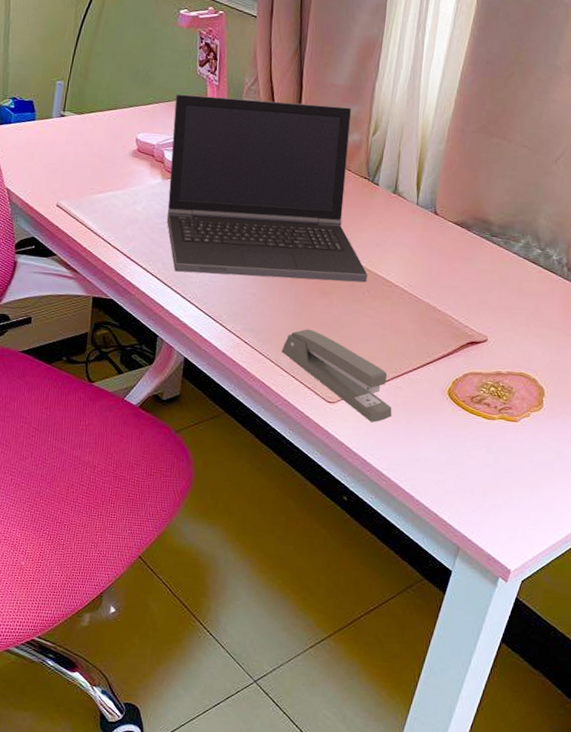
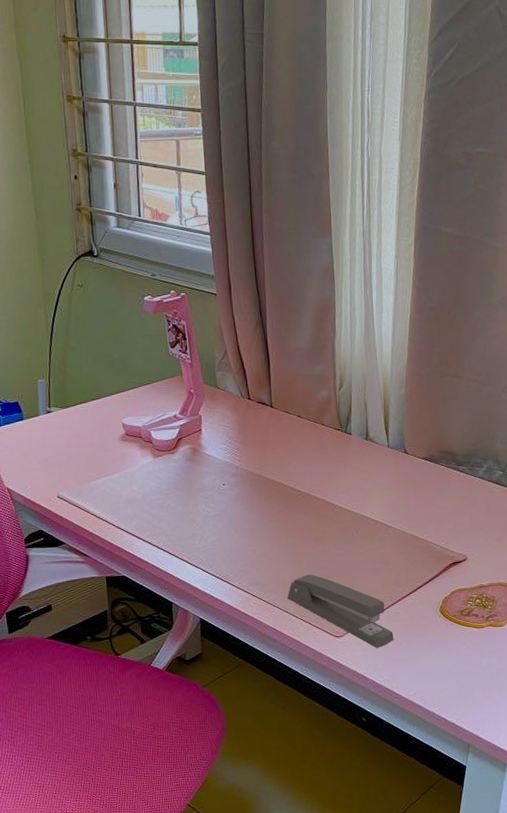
laptop computer: present [166,94,368,283] -> none [153,367,354,541]

